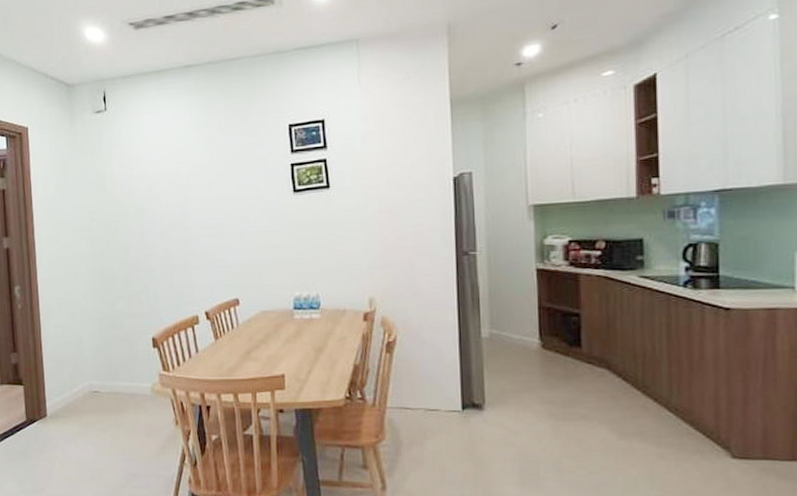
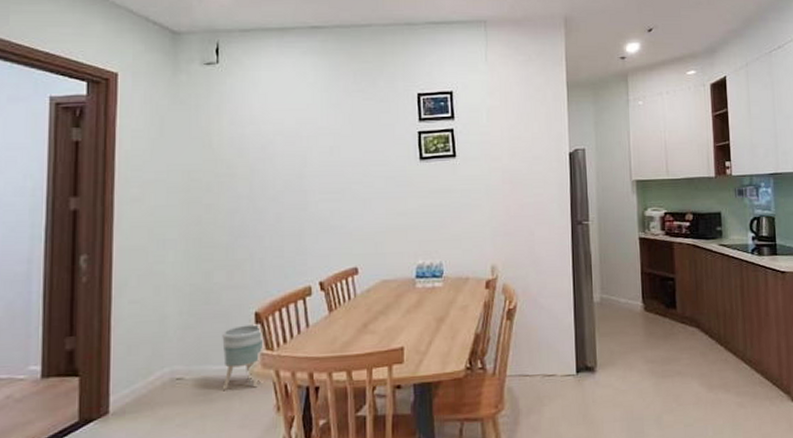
planter: none [127,348,161,405] -> present [222,324,264,392]

